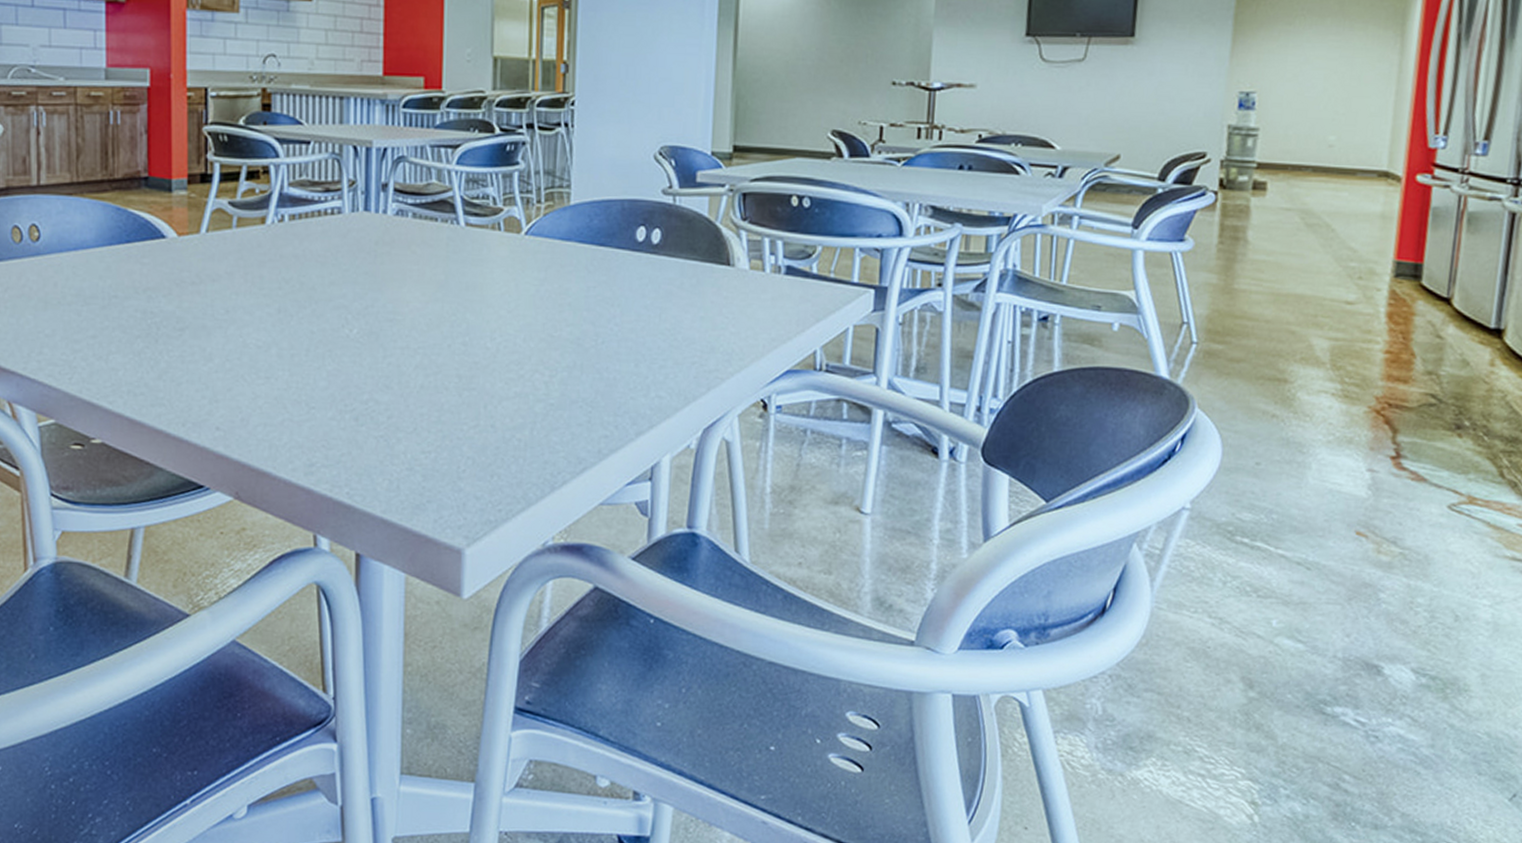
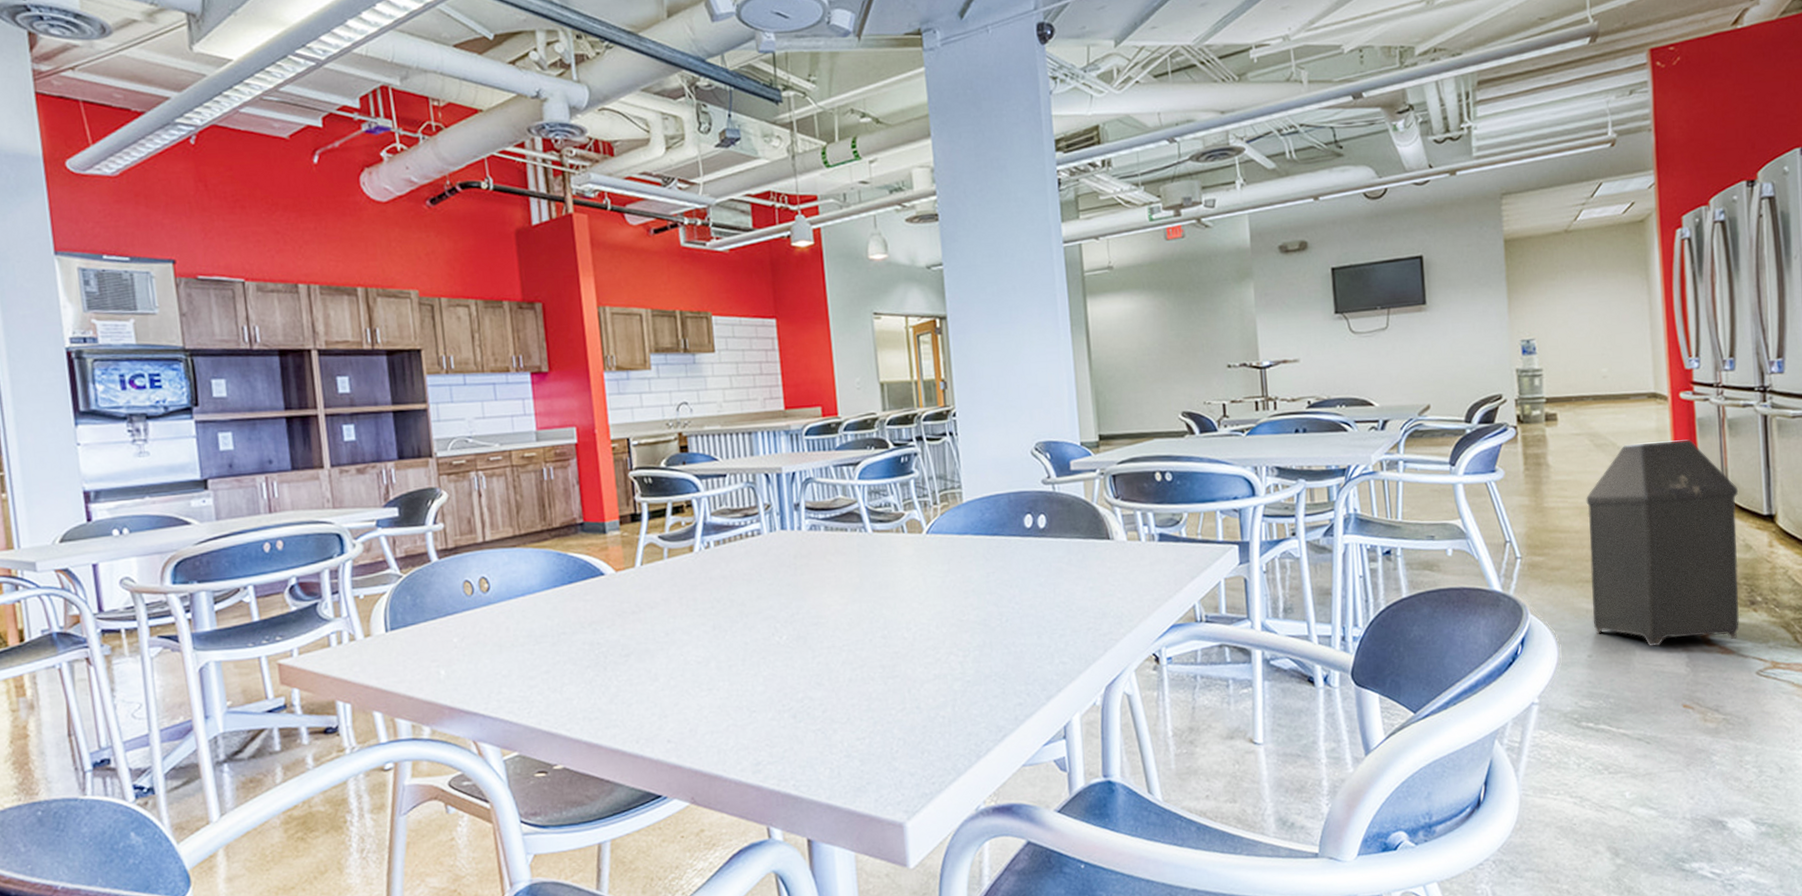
trash can: none [1268,228,1466,465] -> present [1586,439,1740,647]

